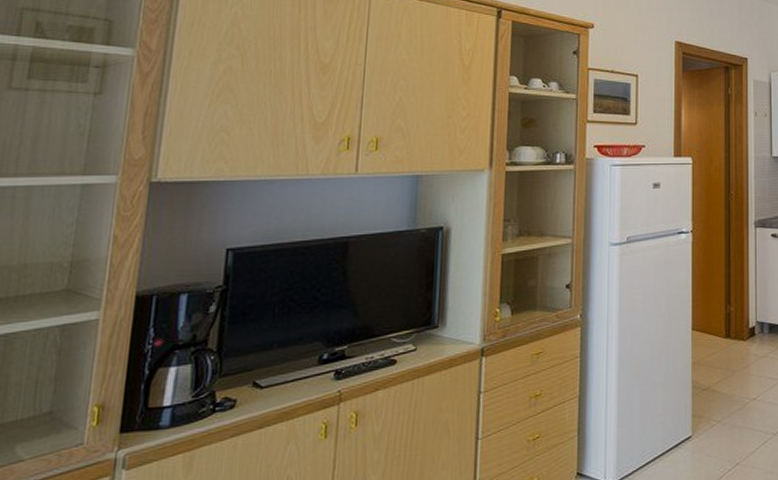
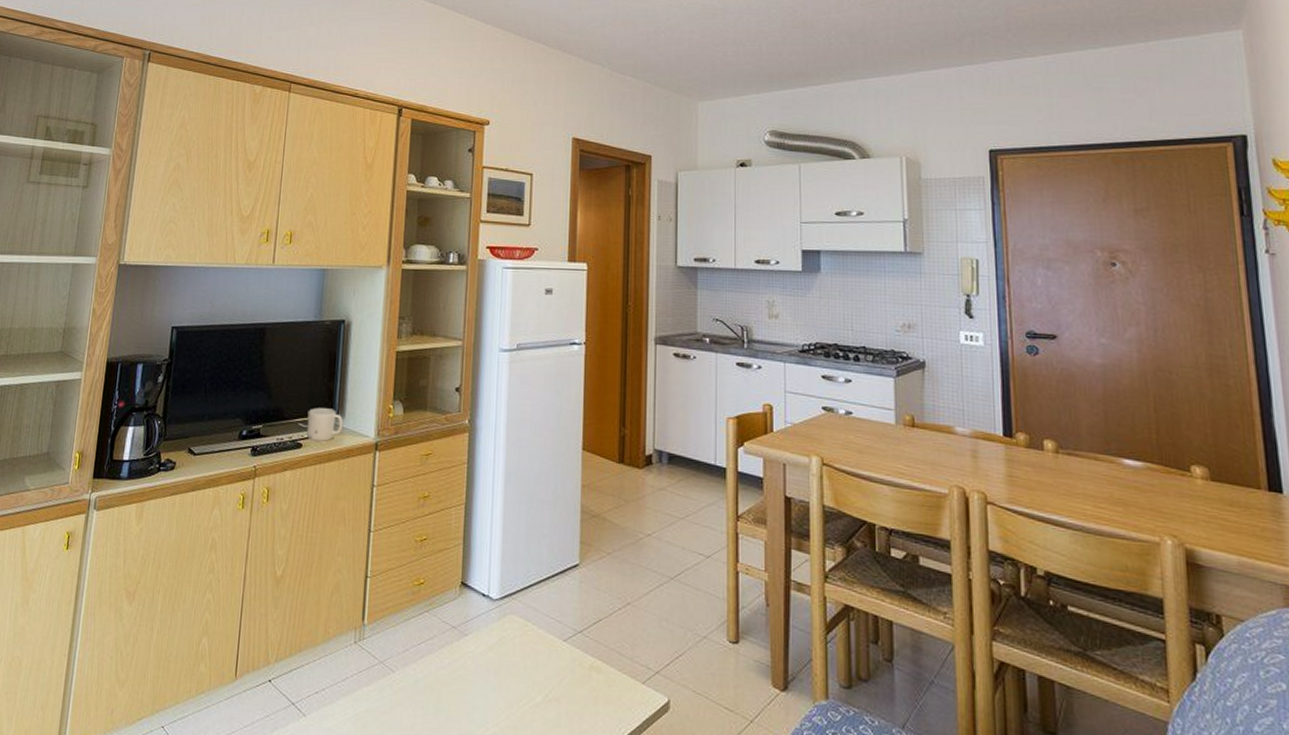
mug: none [401,319,445,356] -> present [306,408,344,443]

